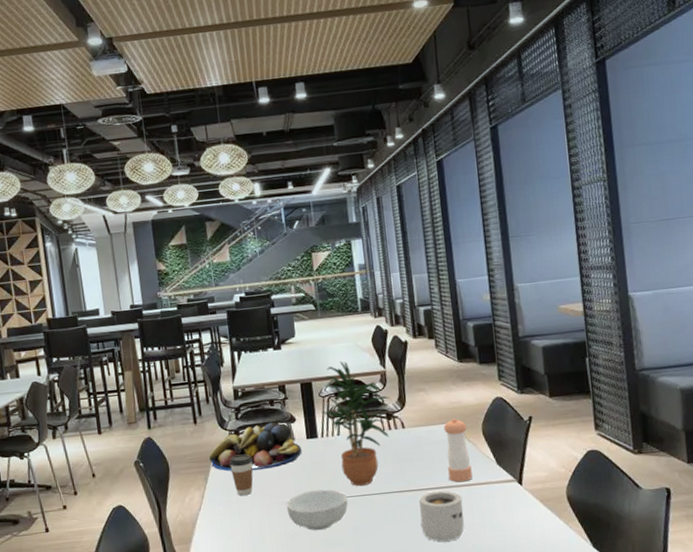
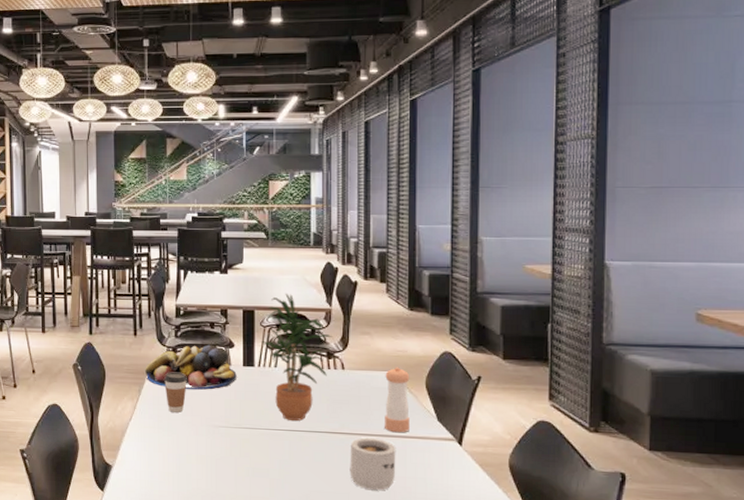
cereal bowl: present [286,489,348,530] -> none [215,418,278,458]

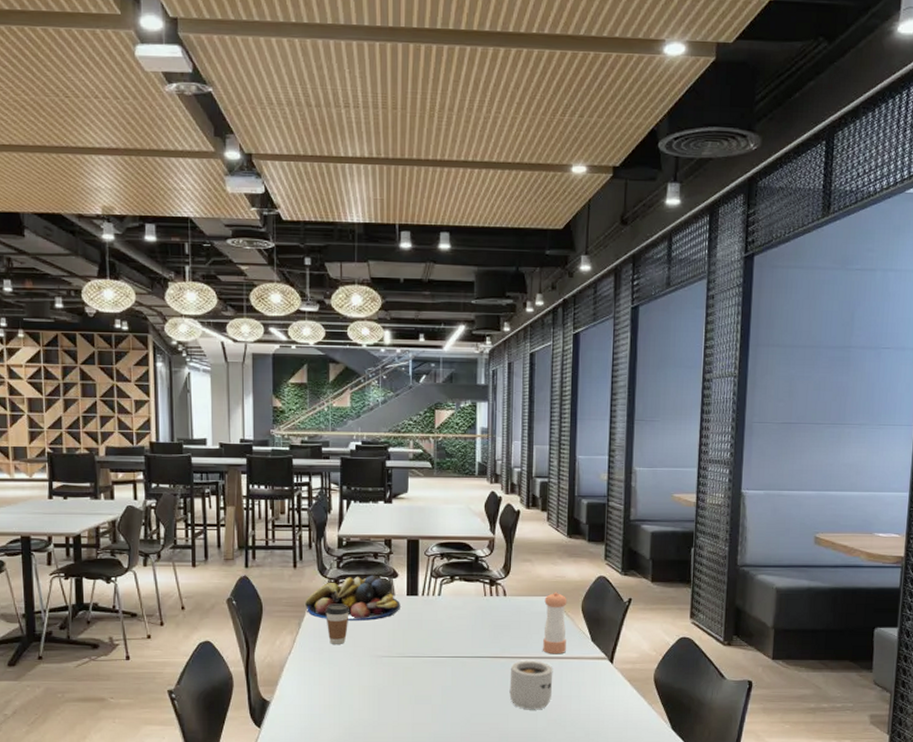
potted plant: present [260,294,333,422] -> none [424,523,496,648]

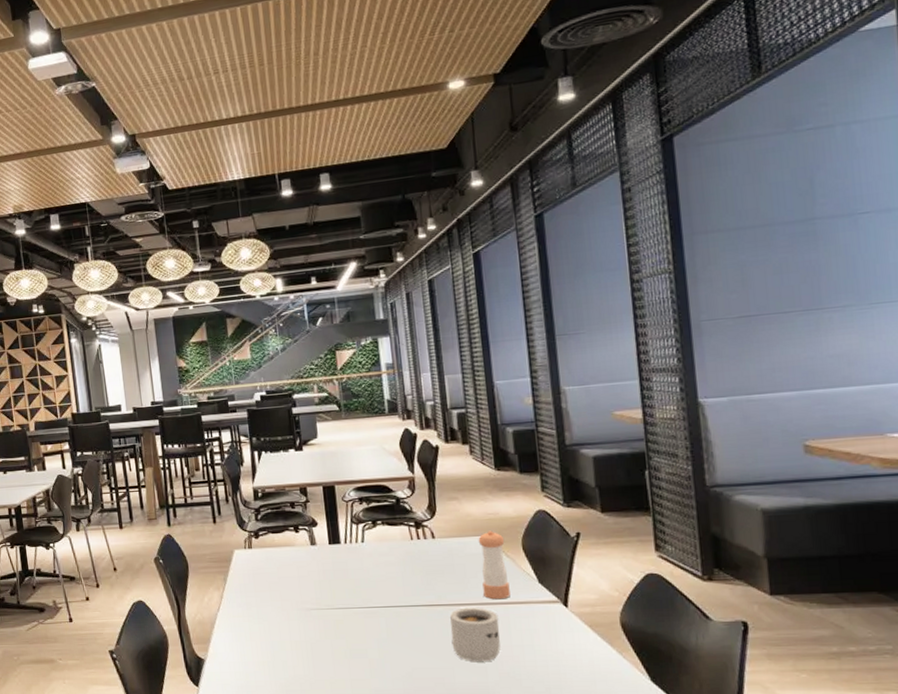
fruit bowl: present [305,575,400,622] -> none [228,525,324,575]
coffee cup: present [326,603,349,644] -> none [249,556,273,599]

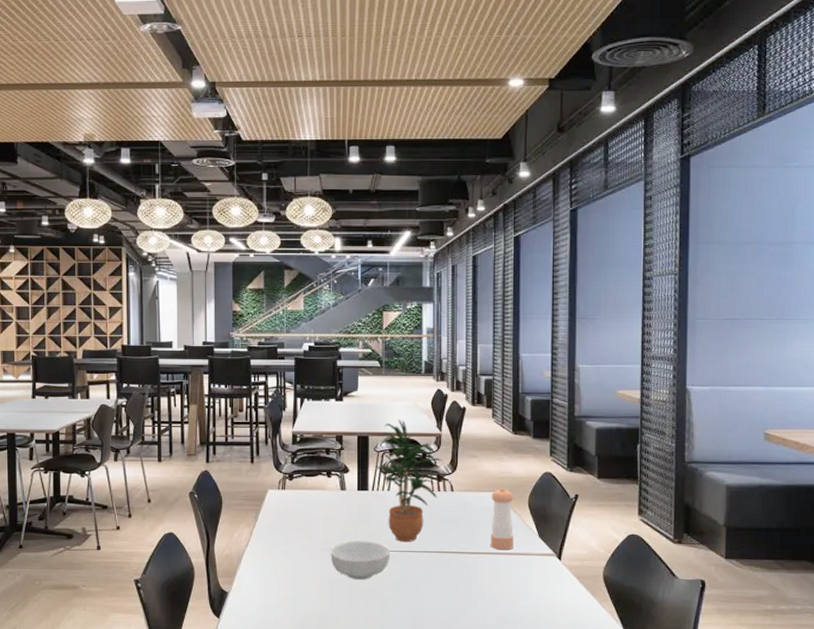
cereal bowl: none [307,598,372,639] -> present [330,541,390,579]
potted plant: none [344,465,420,597] -> present [374,420,443,543]
coffee cup: present [450,607,501,661] -> none [458,556,501,605]

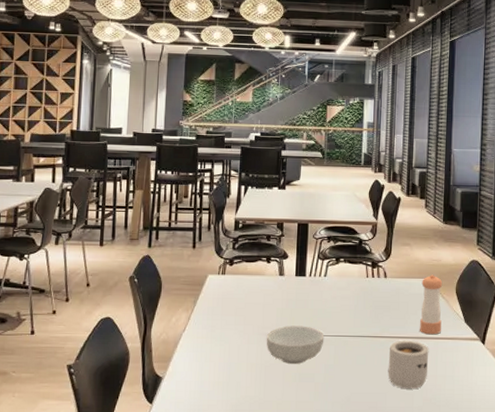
potted plant: present [374,420,443,543] -> none [312,209,378,327]
coffee cup: none [458,556,501,605] -> present [388,340,429,388]

